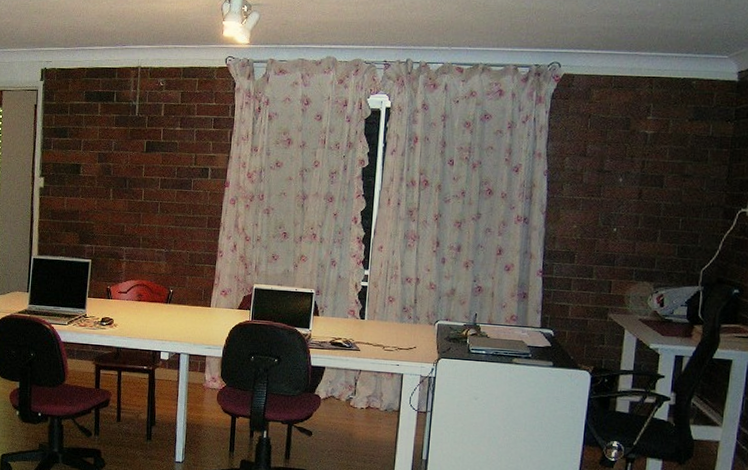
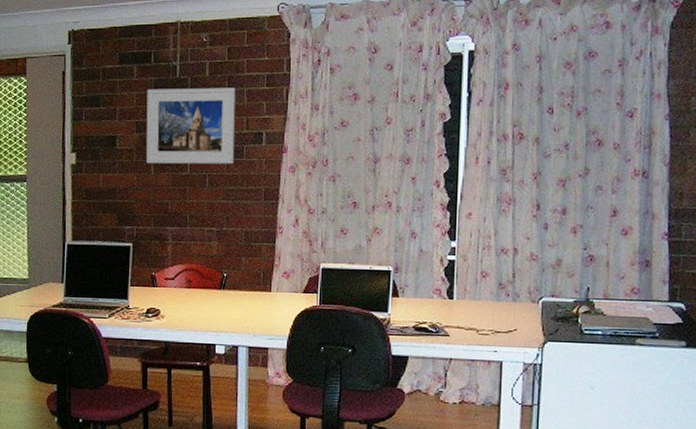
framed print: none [106,124,187,194] -> present [146,88,236,164]

